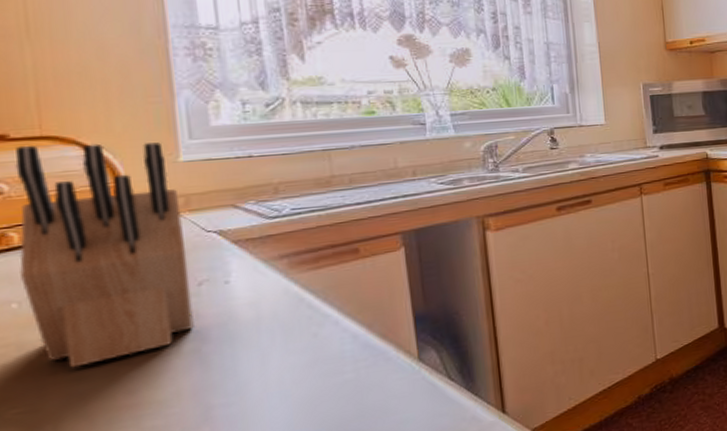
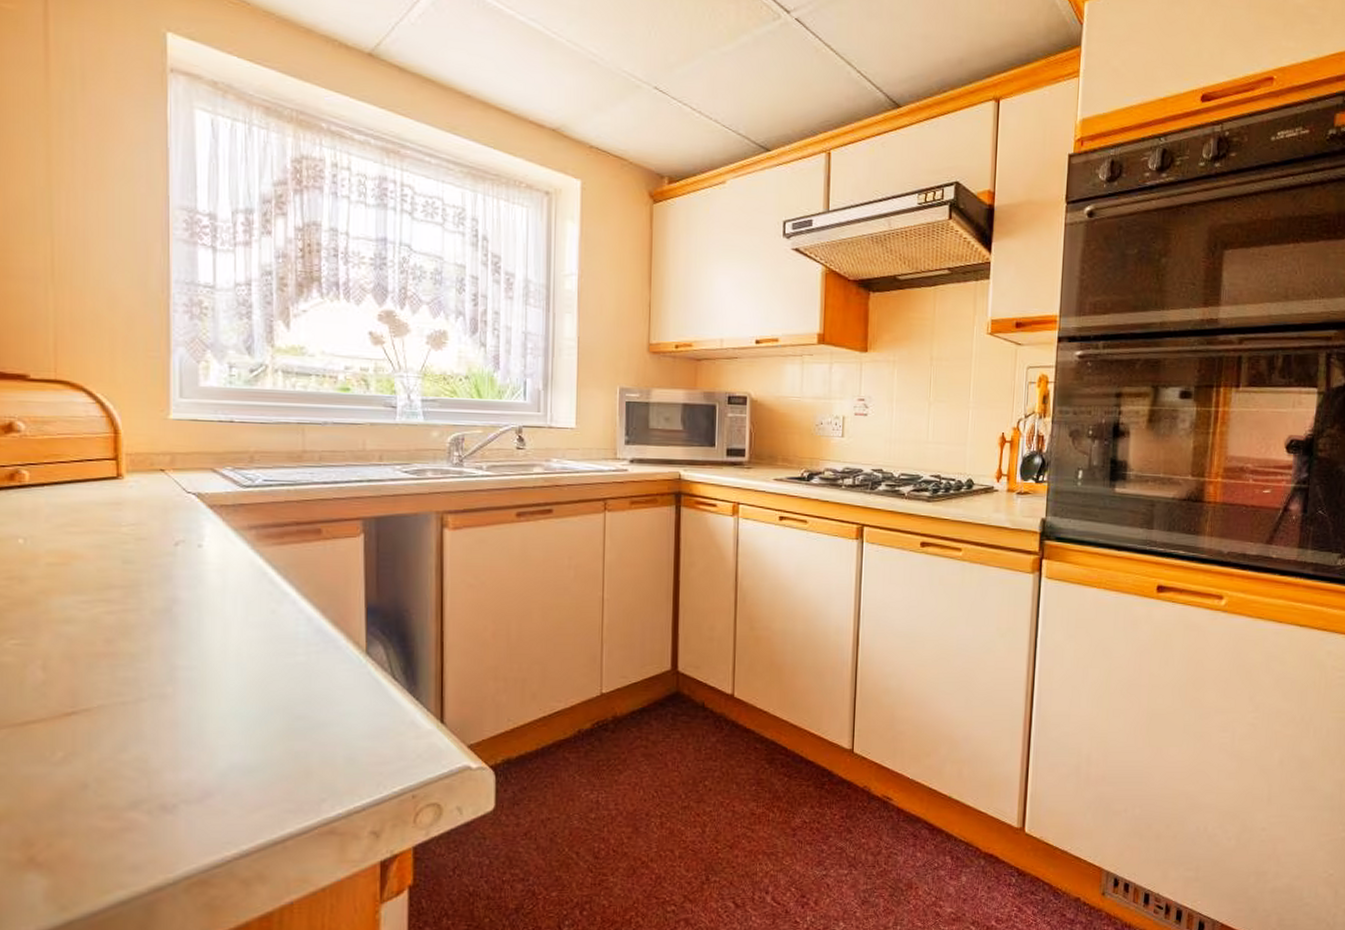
knife block: present [15,142,194,368] -> none [28,387,168,609]

